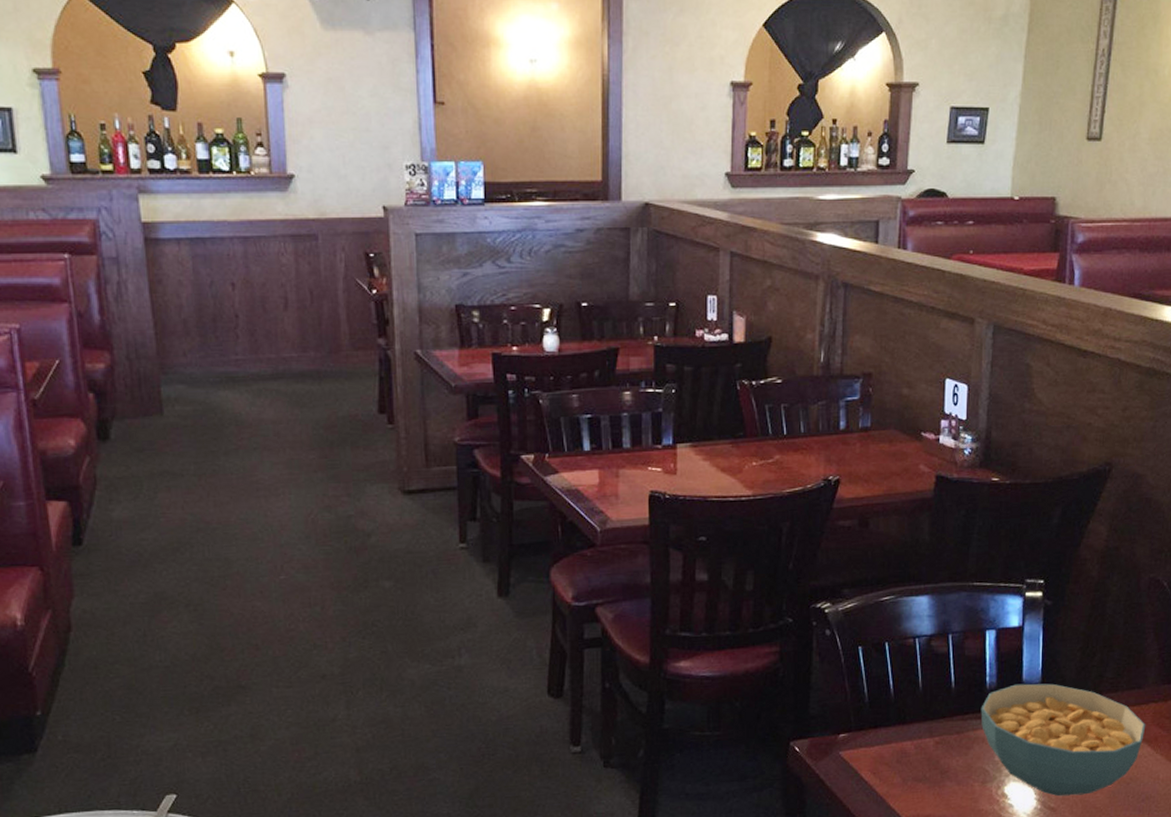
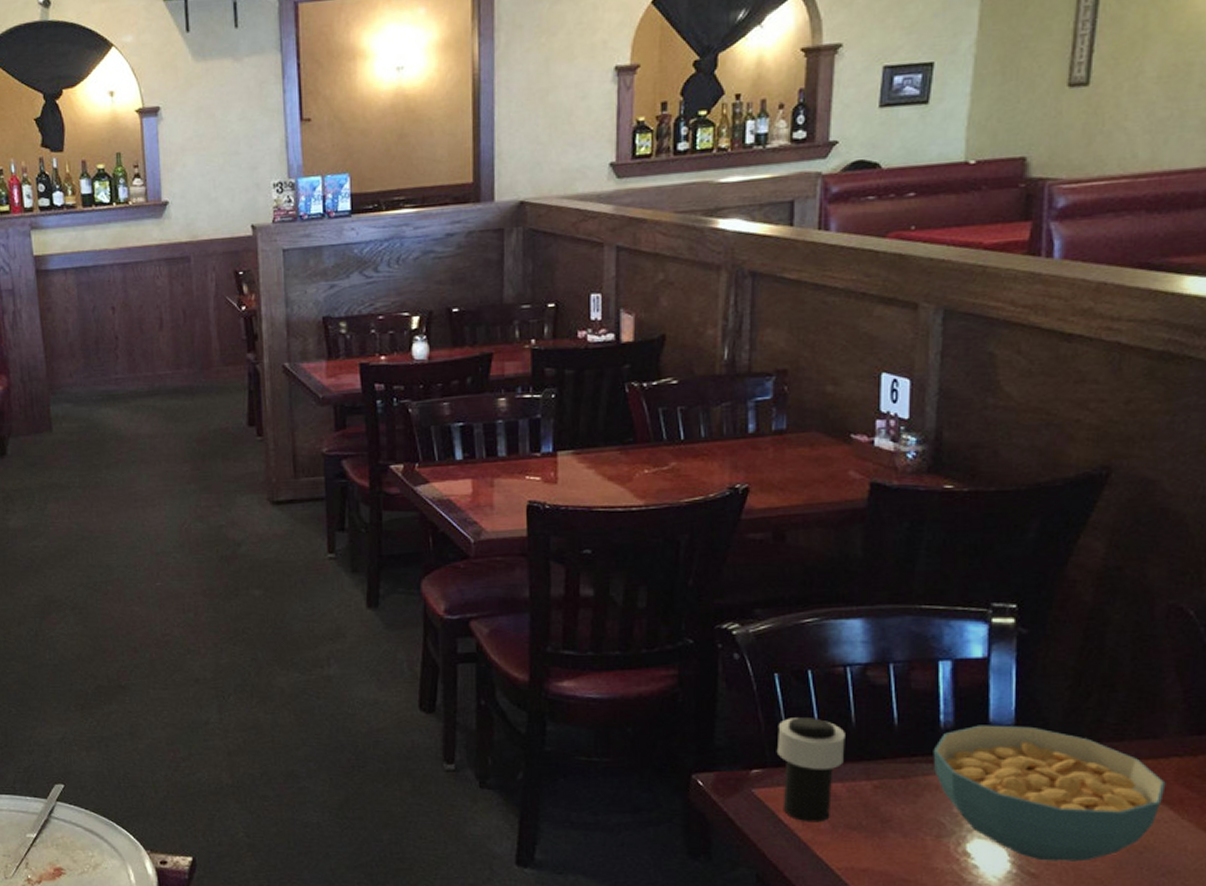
cup: none [859,685,914,778] -> present [776,718,845,823]

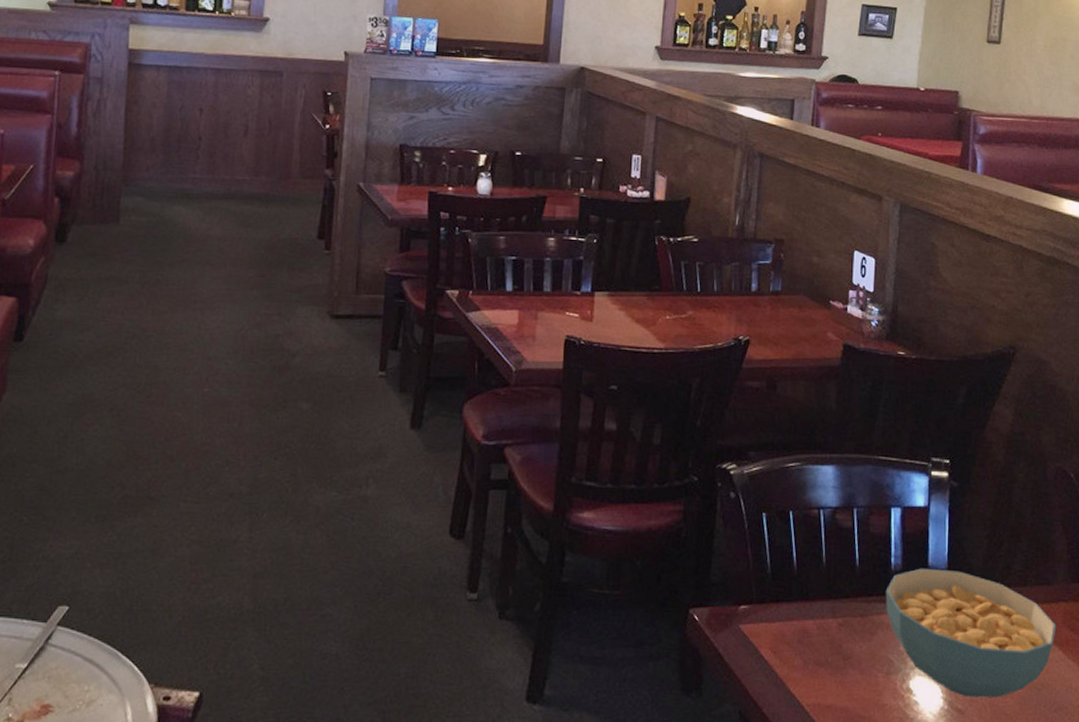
cup: present [776,718,845,823] -> none [761,556,817,659]

